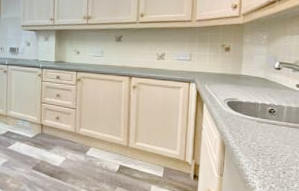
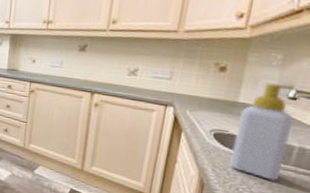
soap bottle: none [242,58,281,136] -> present [230,83,295,181]

